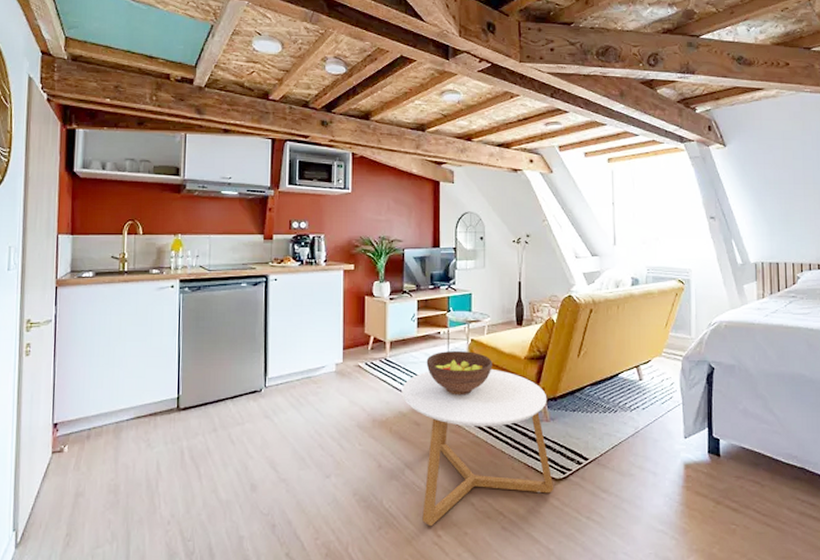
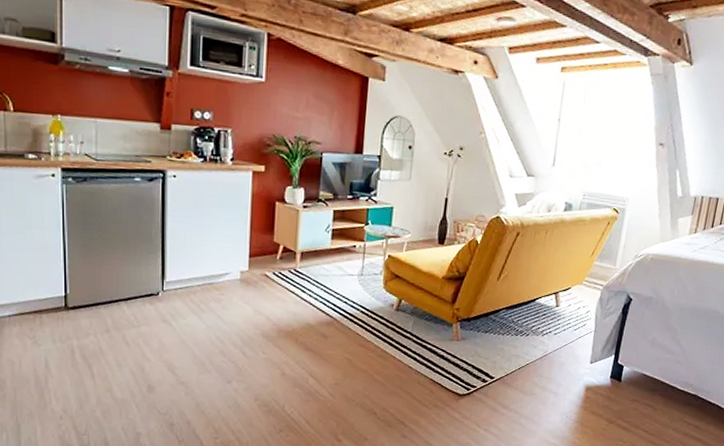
coffee table: present [401,368,554,527] -> none [310,284,460,432]
fruit bowl: present [426,351,492,396] -> none [338,265,409,311]

